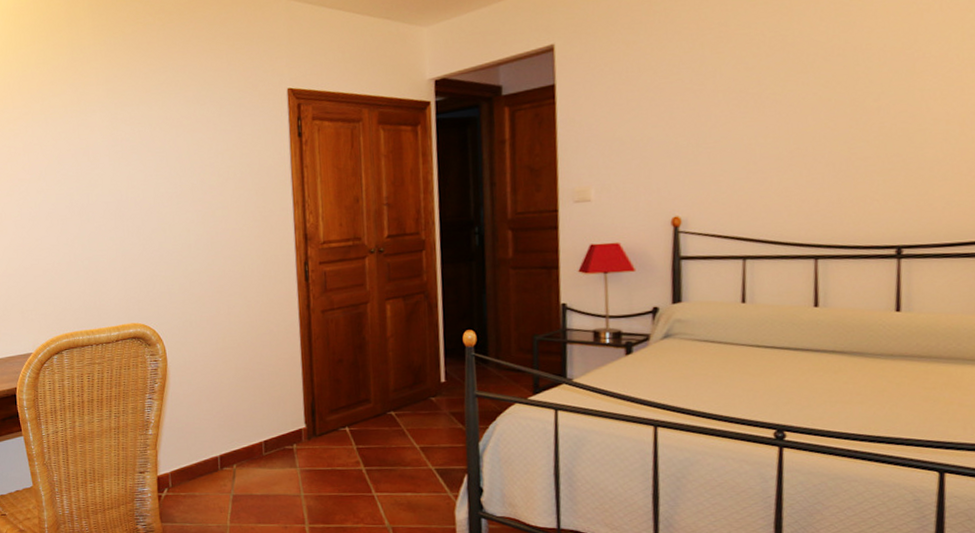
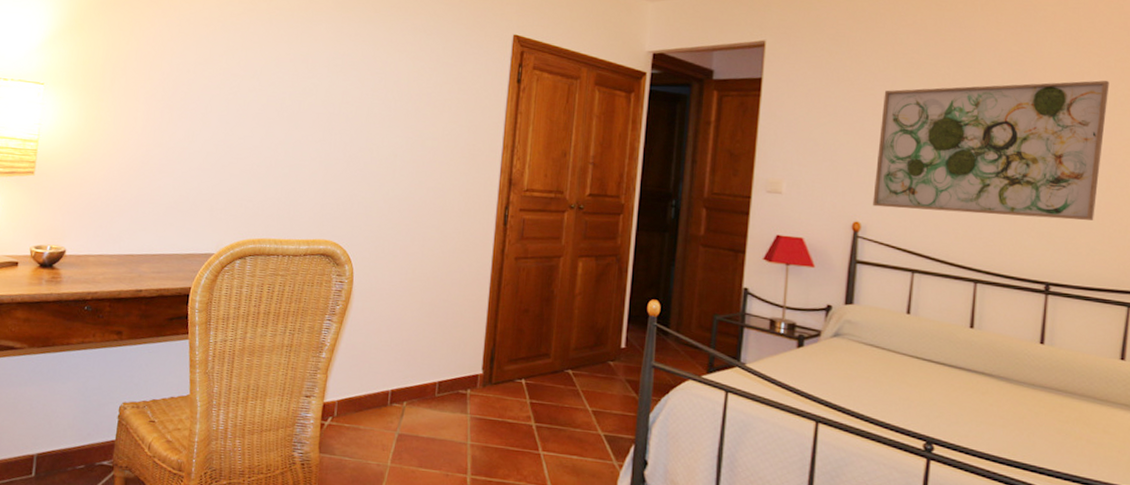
wall art: none [691,14,955,198] -> present [873,80,1109,220]

